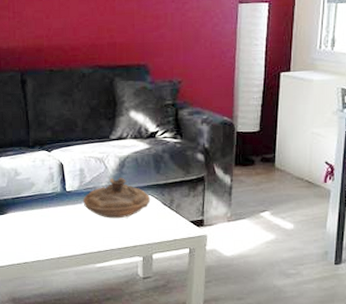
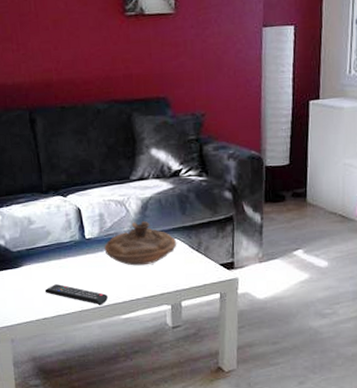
remote control: none [26,232,84,254] -> present [44,284,108,305]

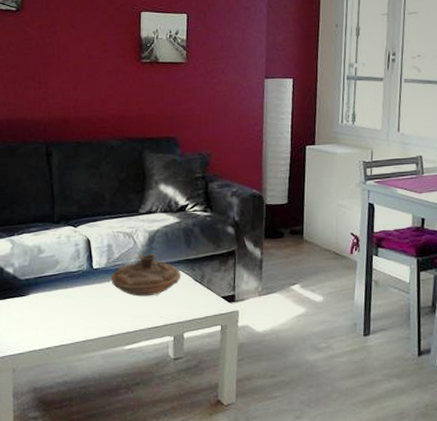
remote control: present [44,284,108,305] -> none [50,313,112,336]

